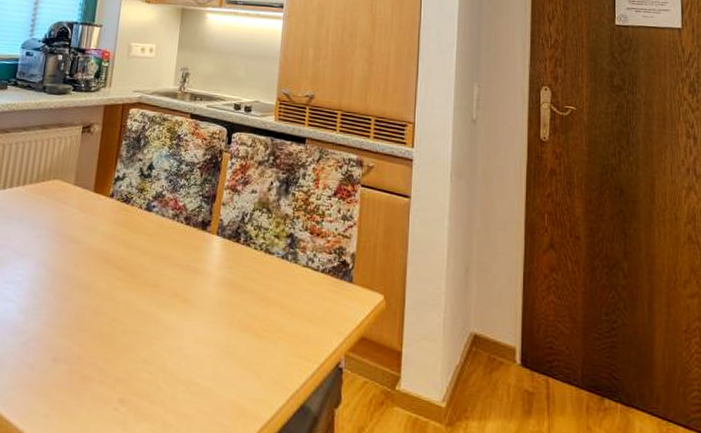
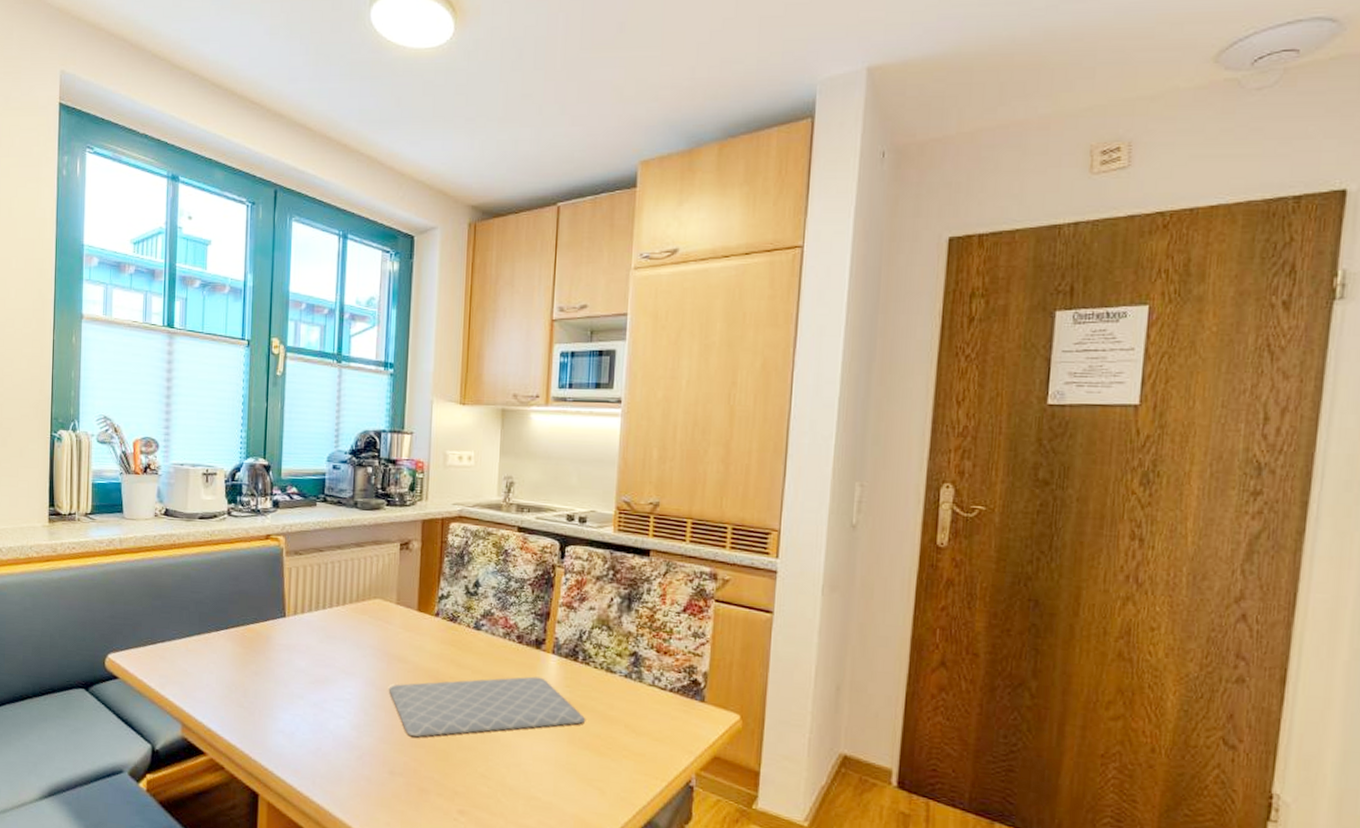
placemat: none [59,257,245,321] -> present [388,676,585,737]

